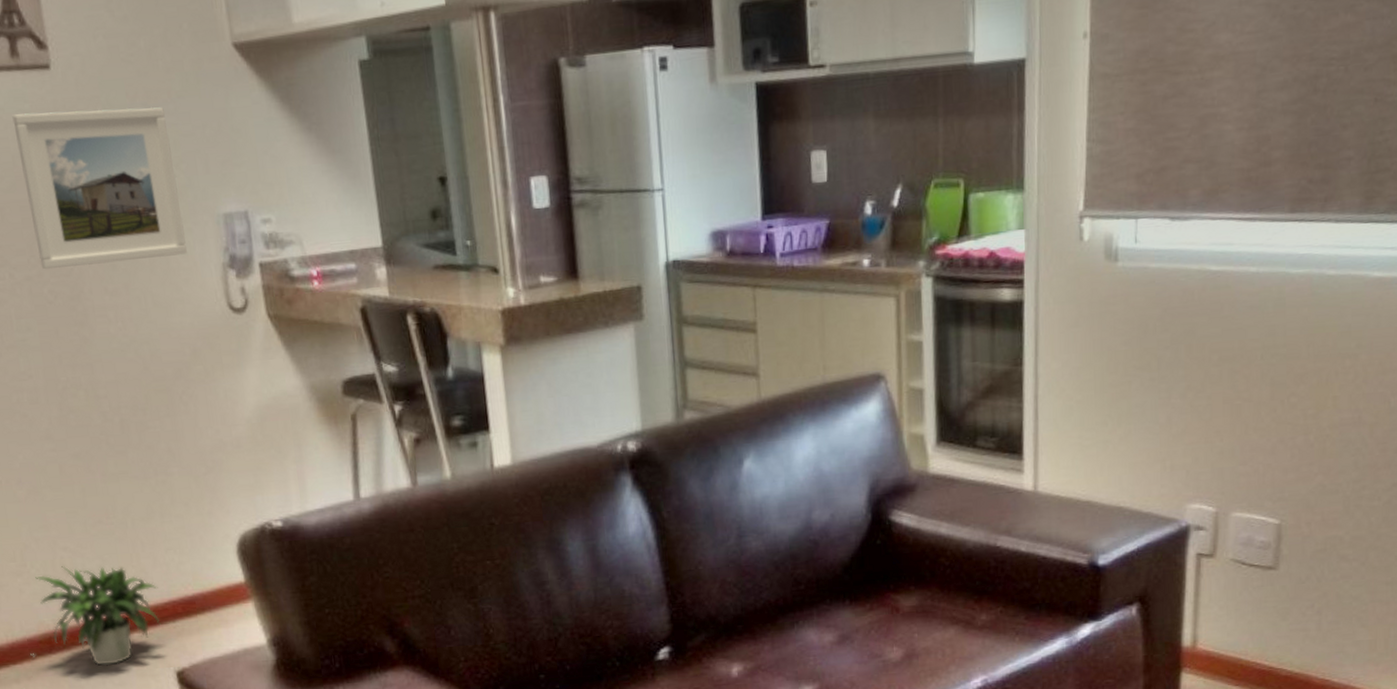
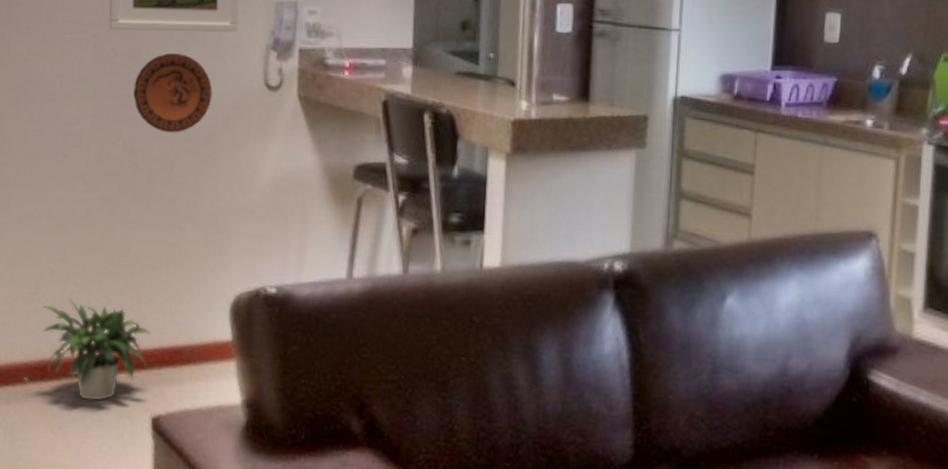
decorative plate: none [83,286,174,375] -> present [133,53,213,133]

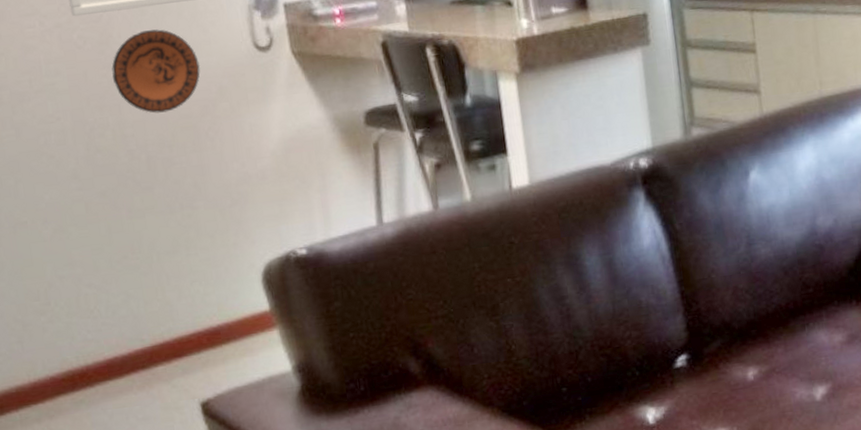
potted plant: present [24,299,152,401] -> none [53,300,186,401]

